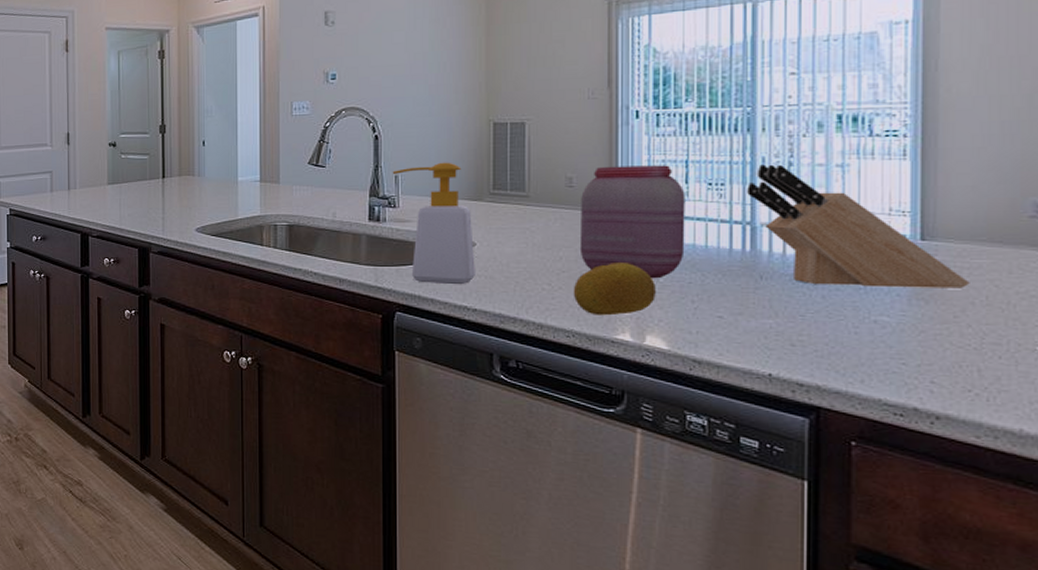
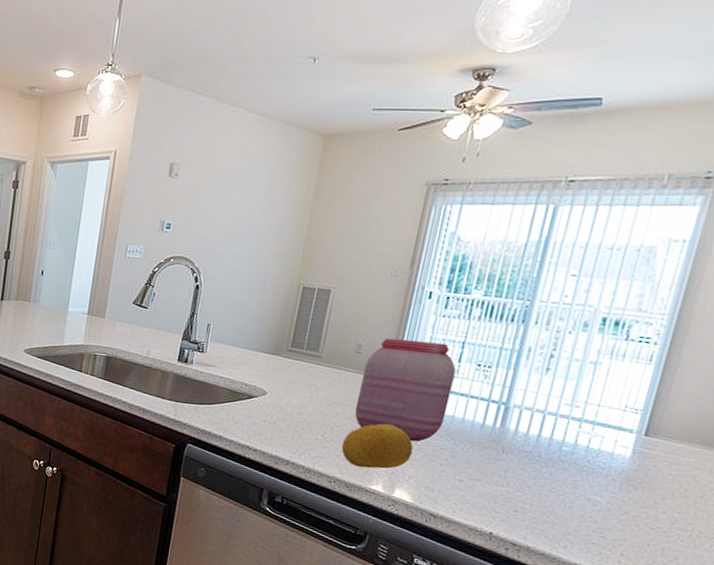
soap bottle: present [392,162,475,285] -> none [205,316,268,427]
knife block: present [747,164,970,289] -> none [508,353,676,481]

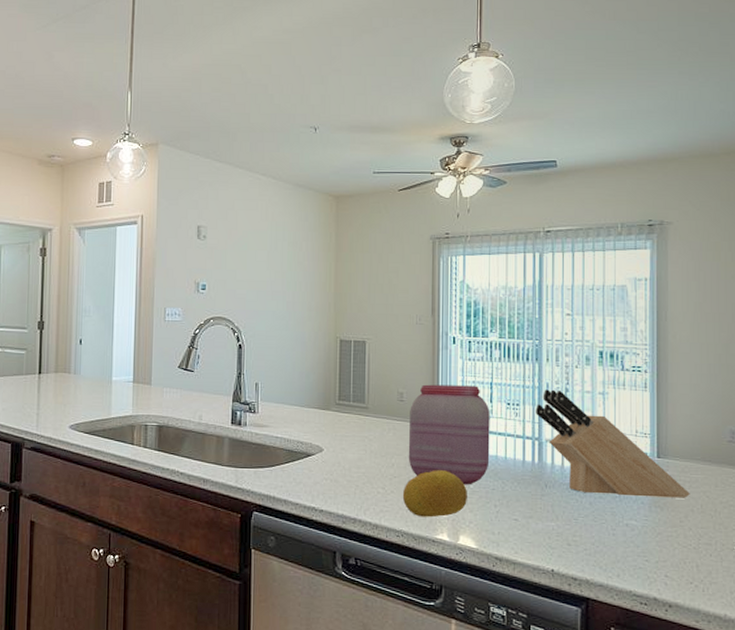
knife block: none [508,353,676,481] -> present [536,389,690,498]

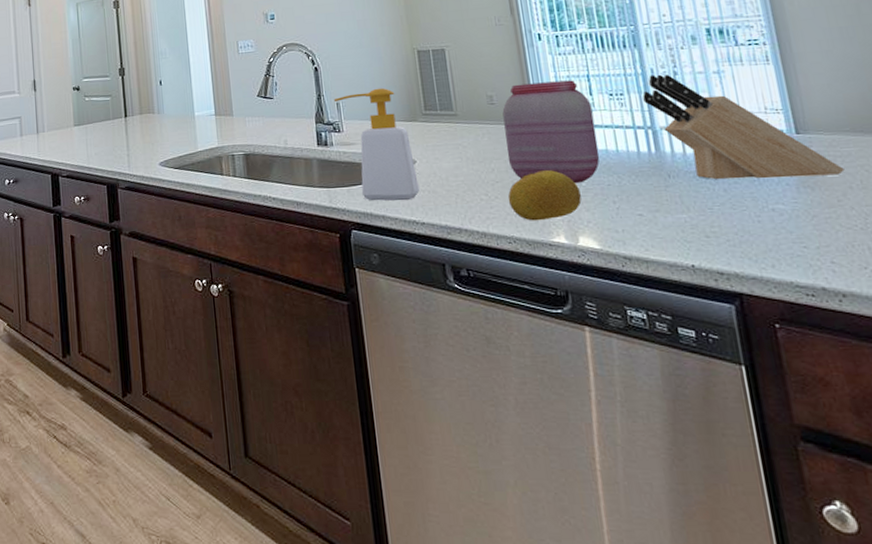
soap bottle: none [253,373,323,487] -> present [333,88,420,201]

